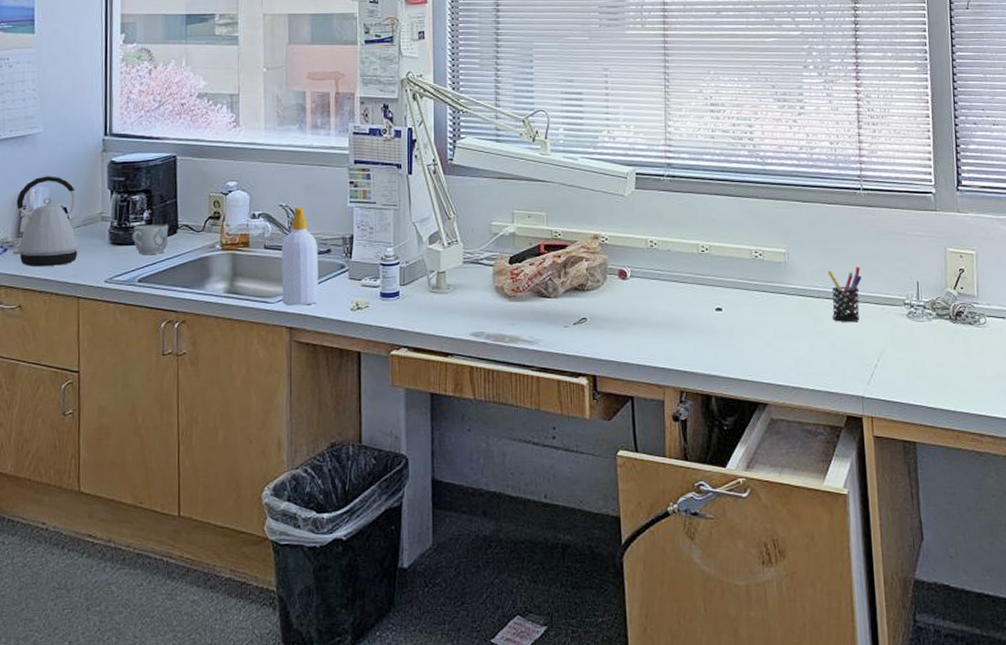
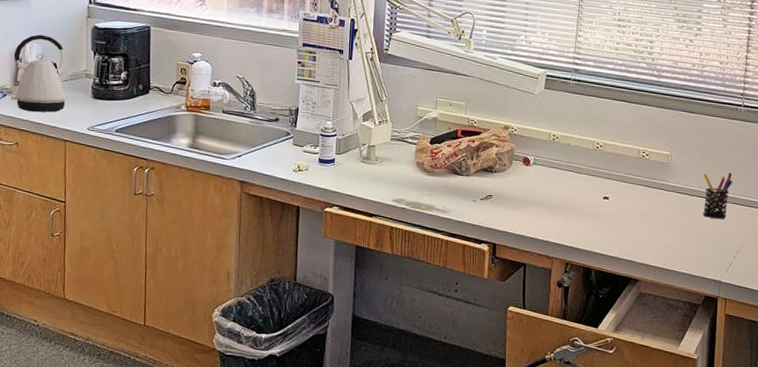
mug: present [132,224,168,254] -> none [111,84,141,110]
soap bottle: present [281,208,318,306] -> none [235,80,268,164]

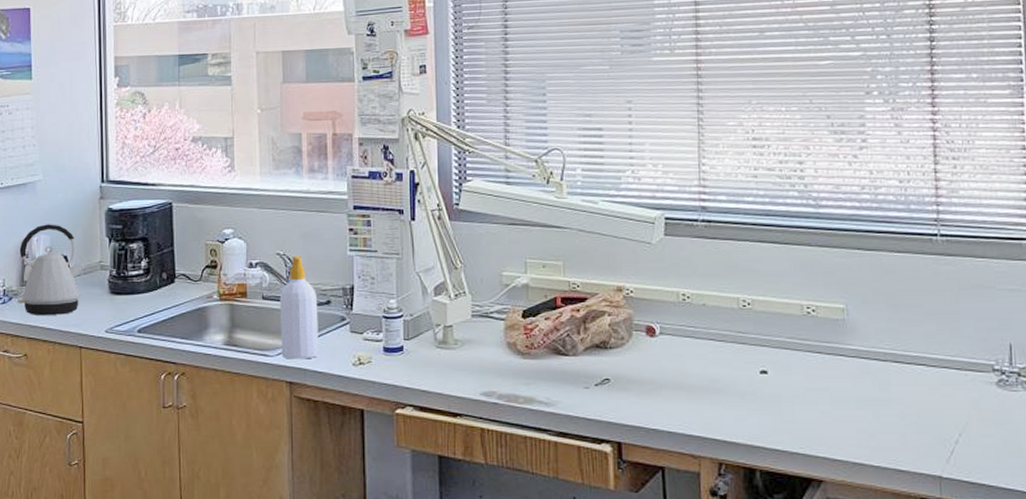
soap bottle: none [235,80,268,164] -> present [279,256,318,360]
pen holder: present [703,172,733,219] -> none [896,326,939,389]

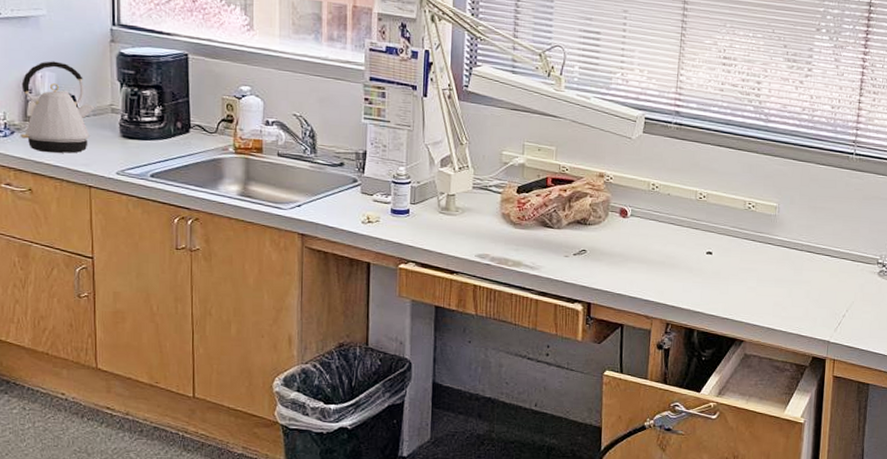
soap bottle: present [279,256,318,360] -> none [294,119,332,214]

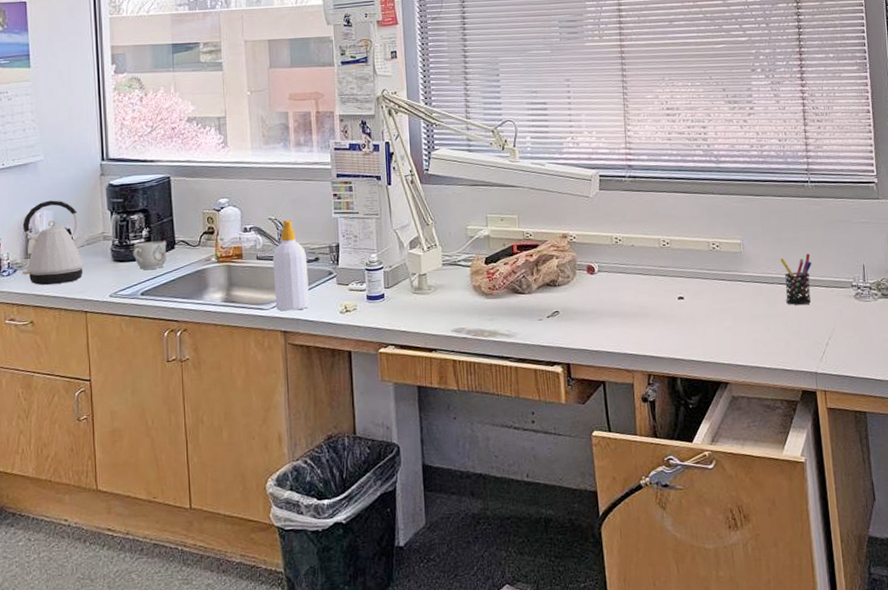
mug: none [144,121,180,151] -> present [133,241,166,270]
soap bottle: none [294,119,332,214] -> present [272,220,309,311]
pen holder: none [812,225,843,275] -> present [780,253,812,305]

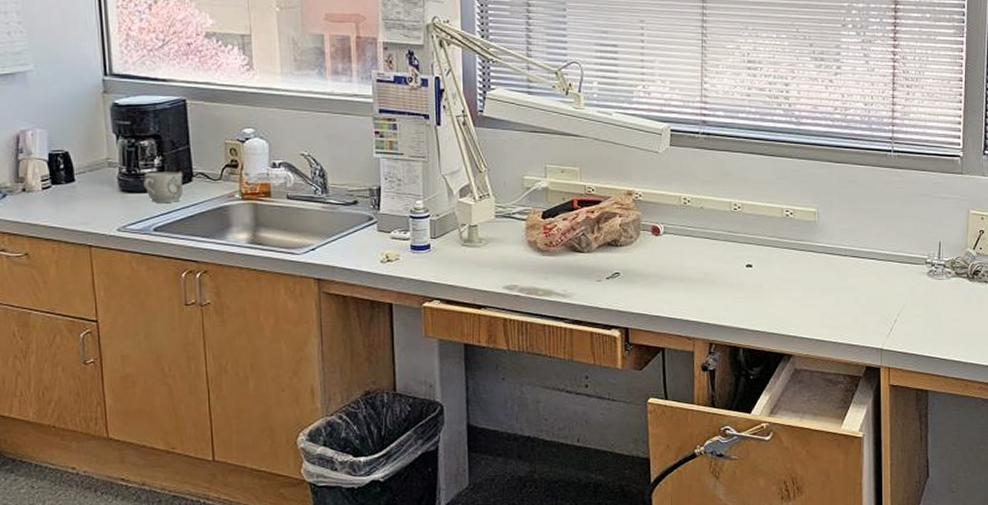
kettle: present [22,200,89,285] -> none [11,117,91,213]
soap bottle: present [272,220,309,311] -> none [305,158,346,257]
pen holder: present [780,253,812,305] -> none [855,227,887,279]

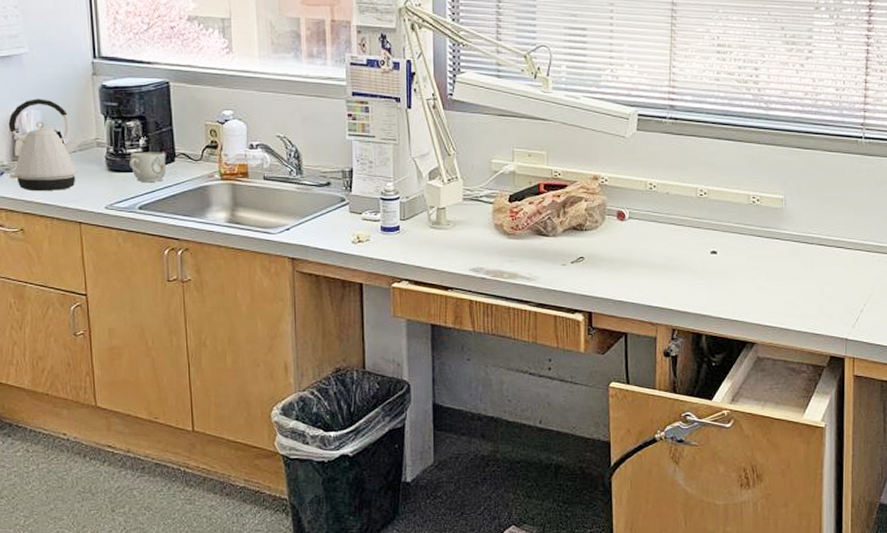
kettle: none [11,117,91,213] -> present [8,99,81,190]

